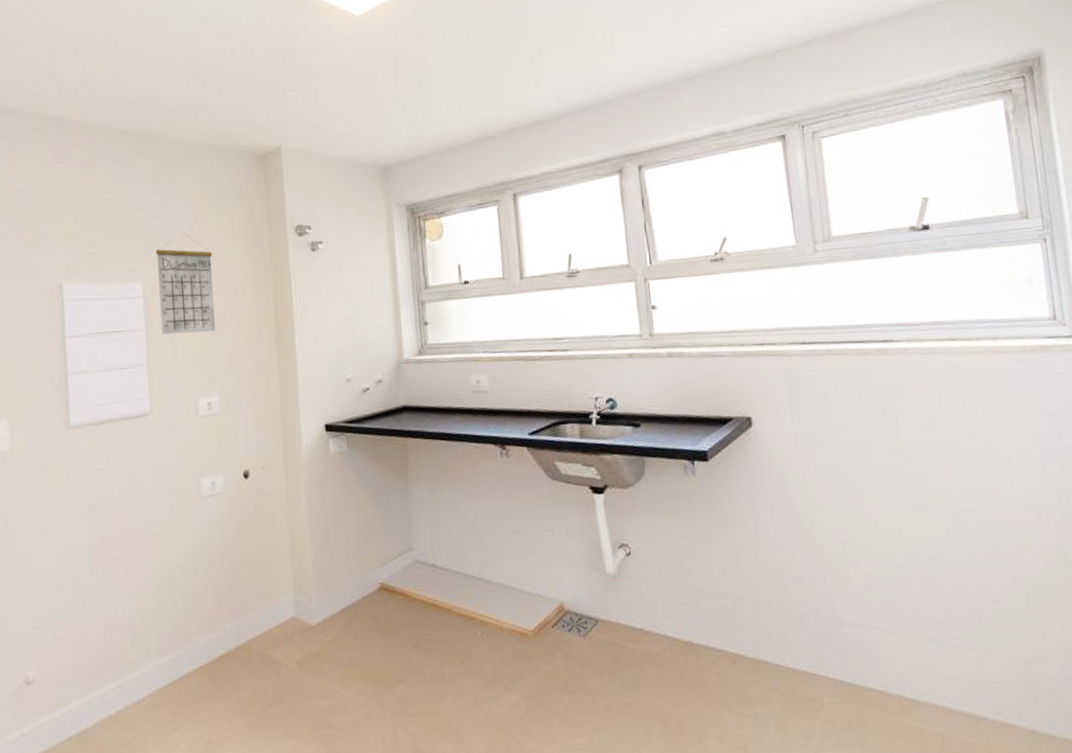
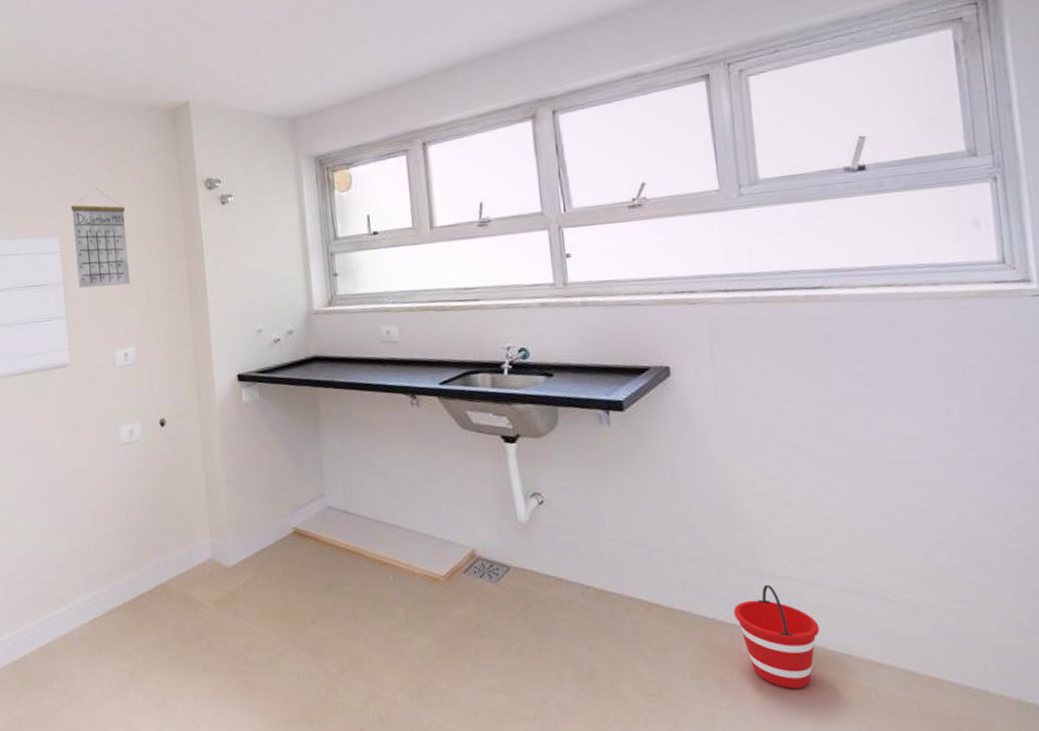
bucket: none [815,634,897,738] -> present [734,585,820,689]

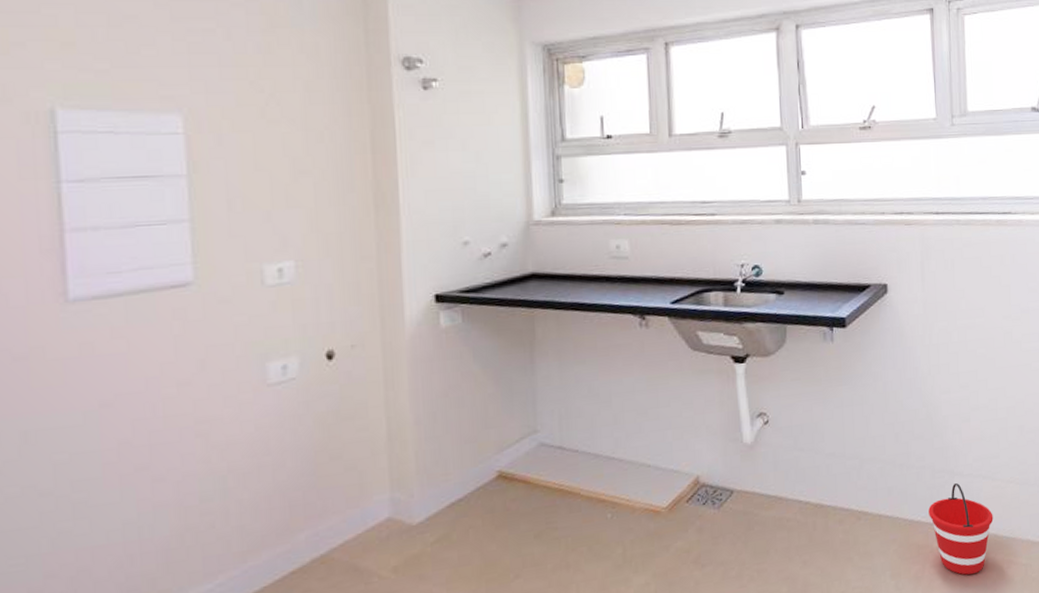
calendar: present [71,189,131,288] -> none [204,54,291,183]

